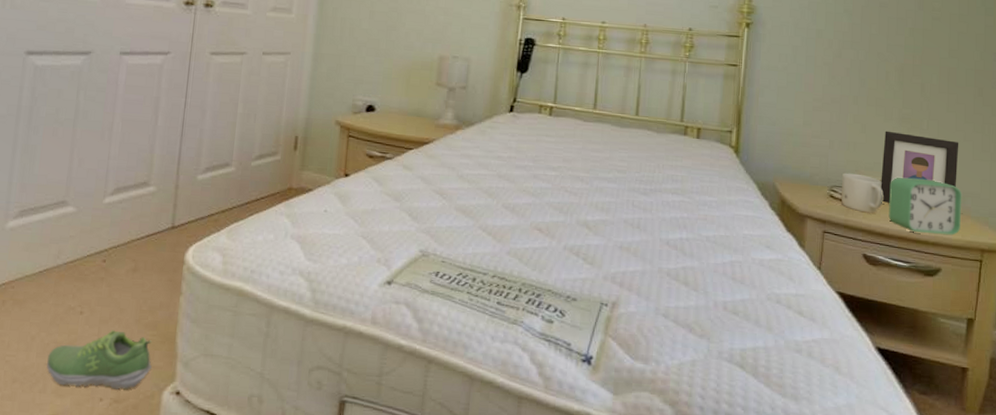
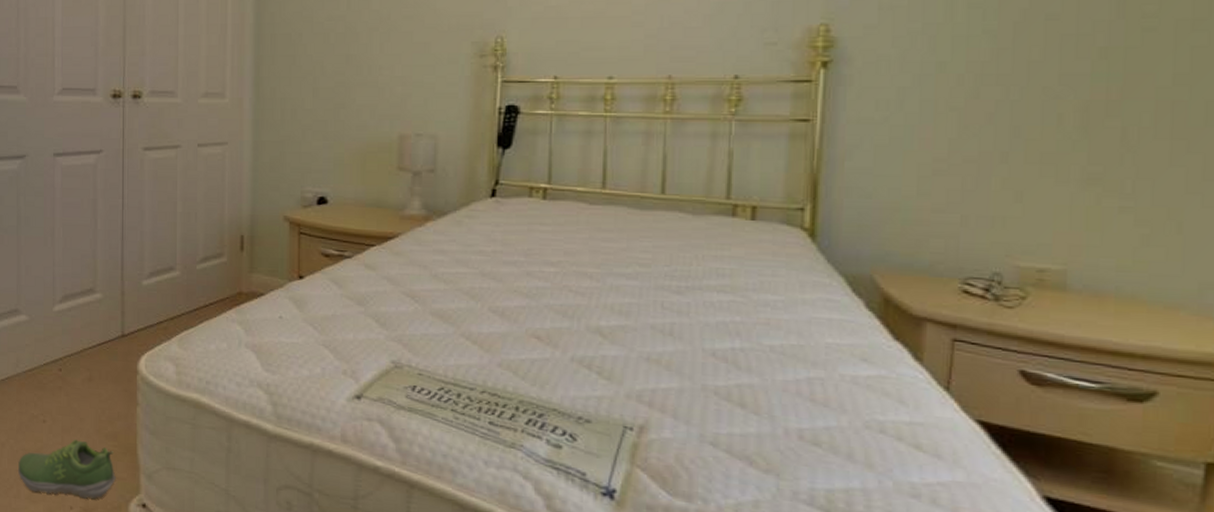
mug: present [841,172,884,213] -> none [981,259,1055,315]
picture frame: present [880,131,959,203] -> none [1049,198,1192,300]
alarm clock: present [888,177,962,236] -> none [1063,263,1198,345]

